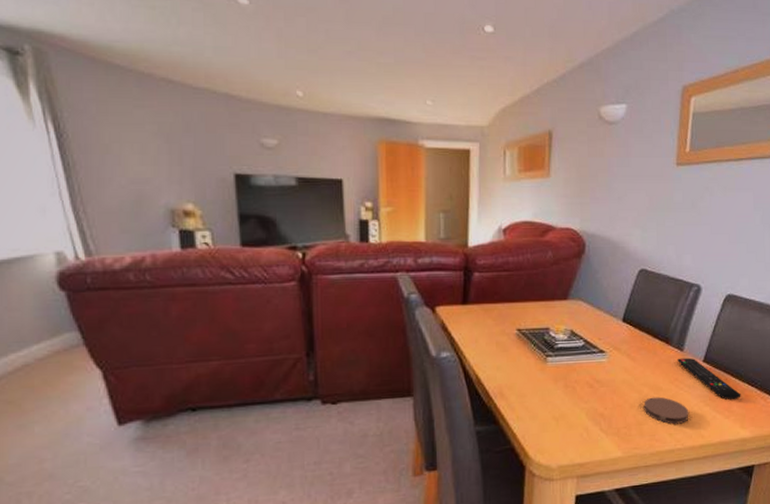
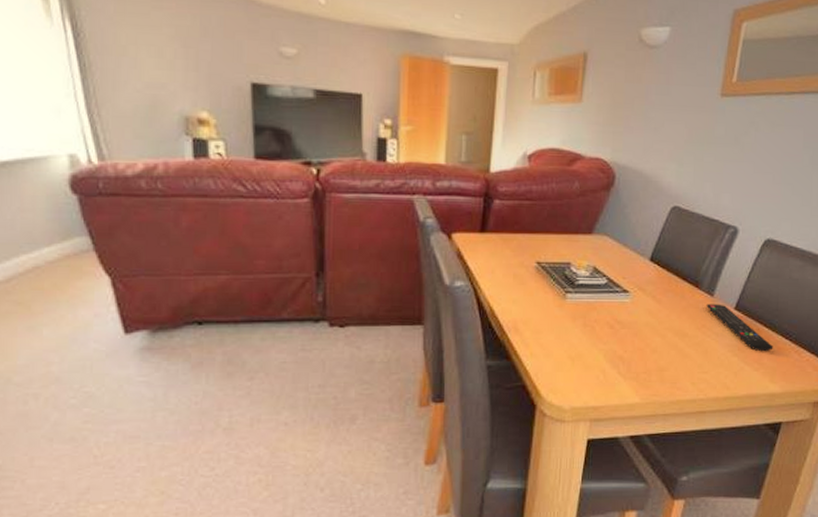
coaster: present [644,397,689,424] -> none [666,343,715,373]

